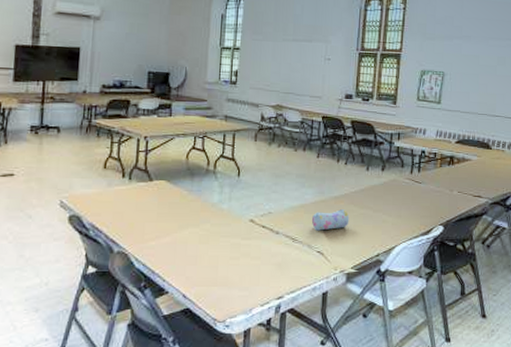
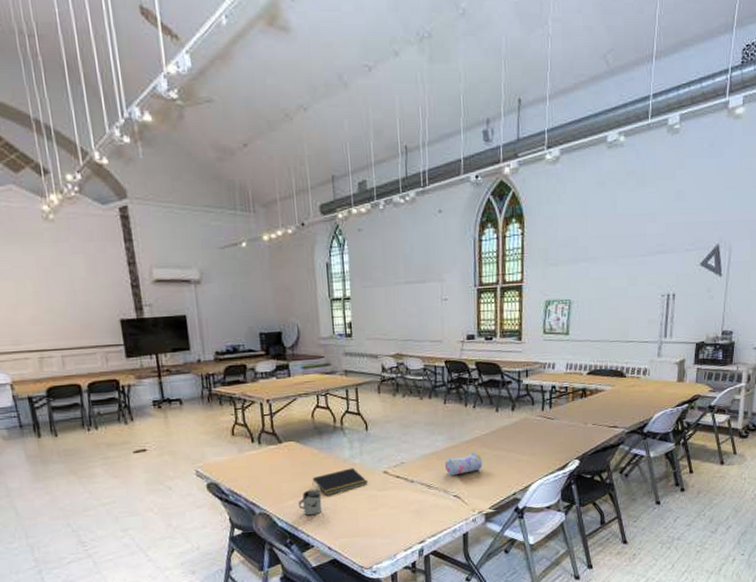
cup: none [159,232,184,259] -> present [298,490,322,516]
notepad: none [176,213,233,240] -> present [312,468,367,496]

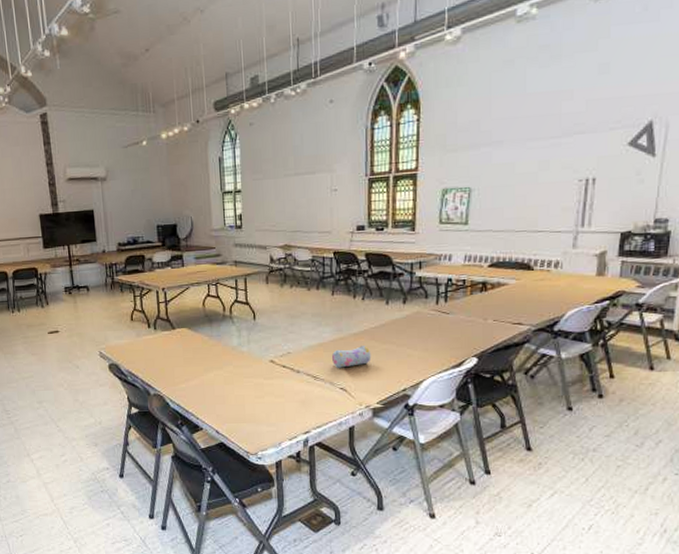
cup: present [298,490,322,516] -> none [189,375,211,399]
notepad: present [312,468,367,496] -> none [202,355,254,382]

